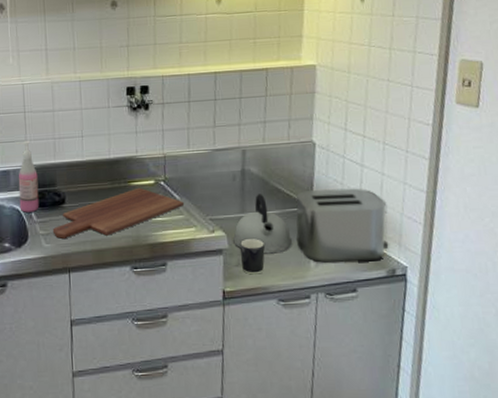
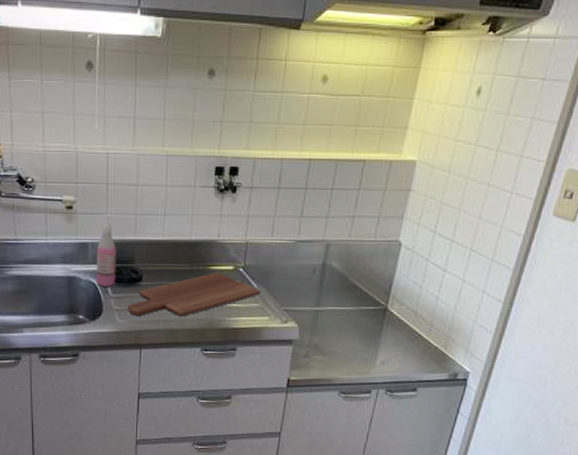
kettle: present [233,194,292,254] -> none [305,289,362,349]
mug: present [239,238,266,275] -> none [309,331,336,367]
toaster: present [296,188,388,263] -> none [367,290,461,365]

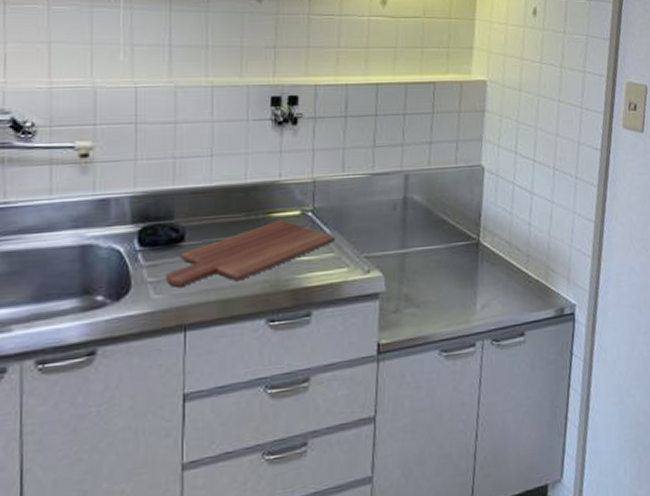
soap dispenser: present [96,213,116,287] -> none [121,159,149,254]

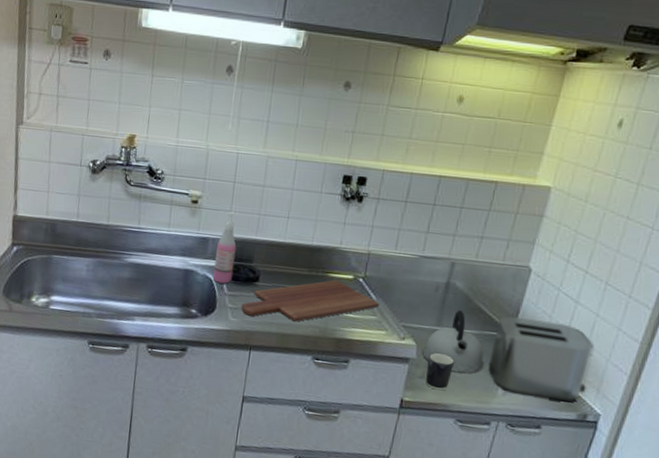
soap dispenser: none [121,159,149,254] -> present [212,211,237,284]
kettle: none [391,226,457,297] -> present [422,310,484,374]
mug: none [398,278,428,322] -> present [426,352,455,391]
toaster: none [462,218,556,304] -> present [488,316,593,403]

